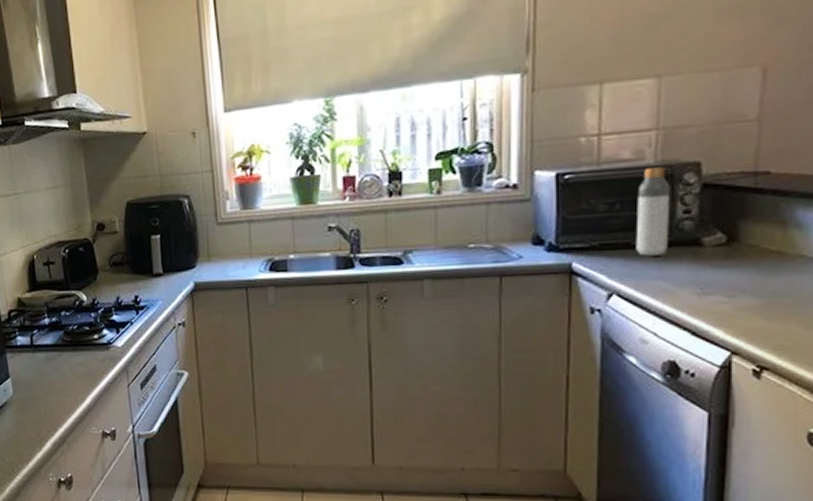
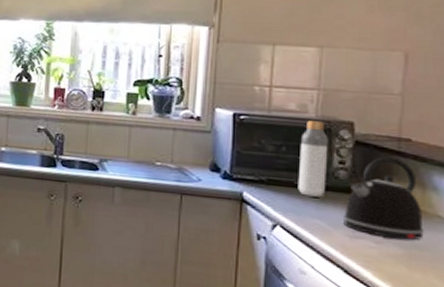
kettle: none [690,195,784,289] -> present [344,156,424,241]

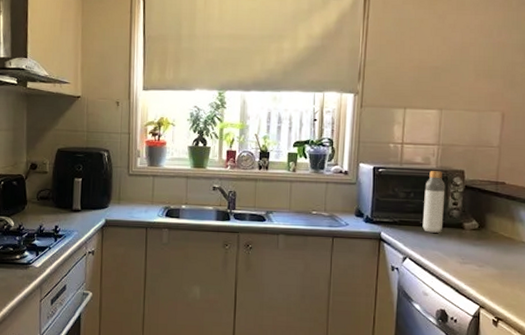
kettle: present [344,156,424,241] -> none [456,197,513,263]

